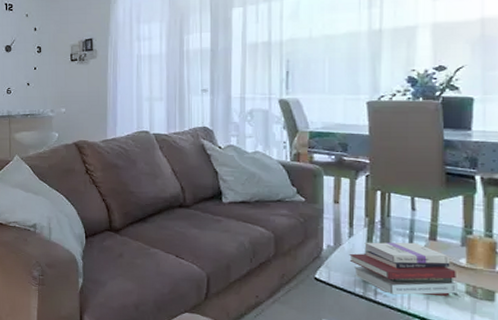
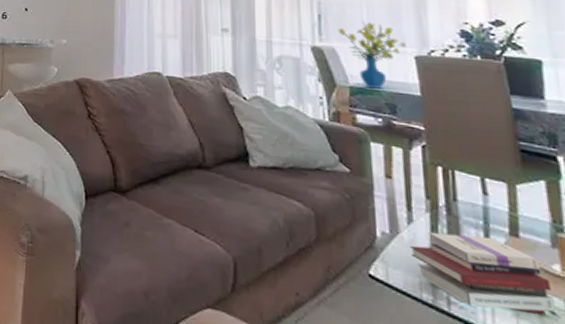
bouquet: none [302,74,360,131] -> present [337,21,406,89]

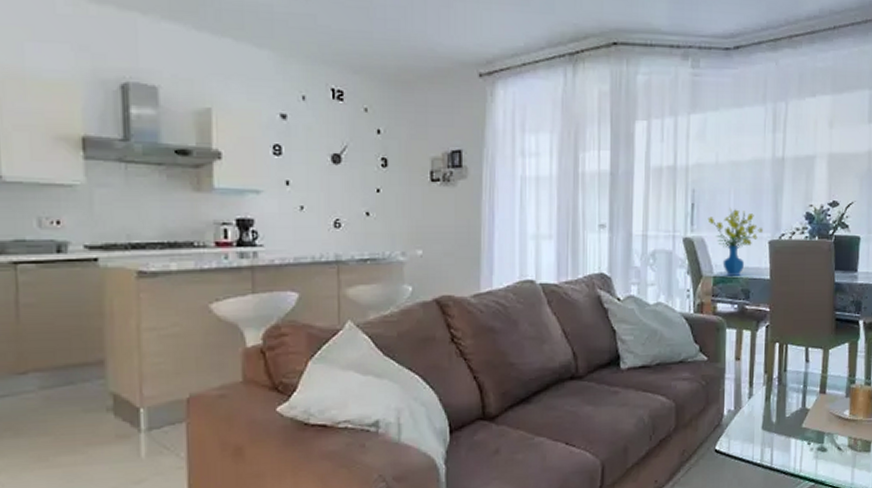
books: present [410,232,557,315] -> none [748,397,843,459]

